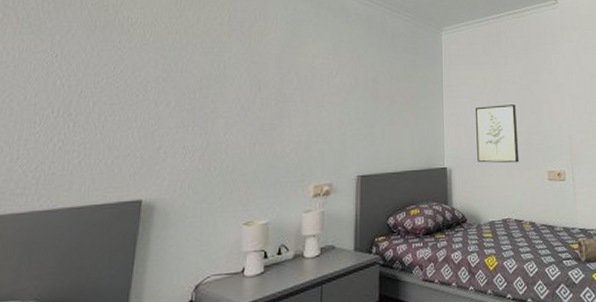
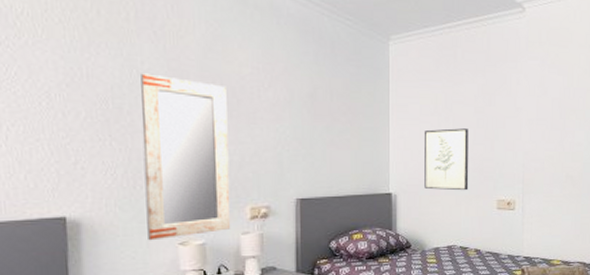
home mirror: none [215,67,300,222] -> present [141,73,231,241]

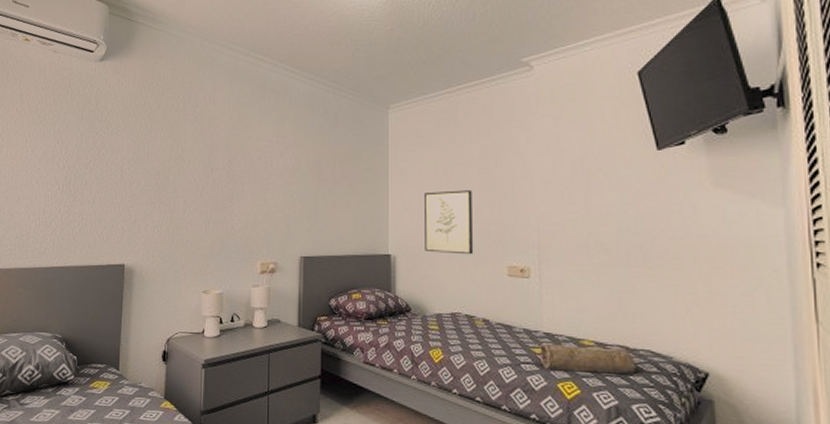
home mirror: present [141,73,231,241] -> none [180,150,246,288]

